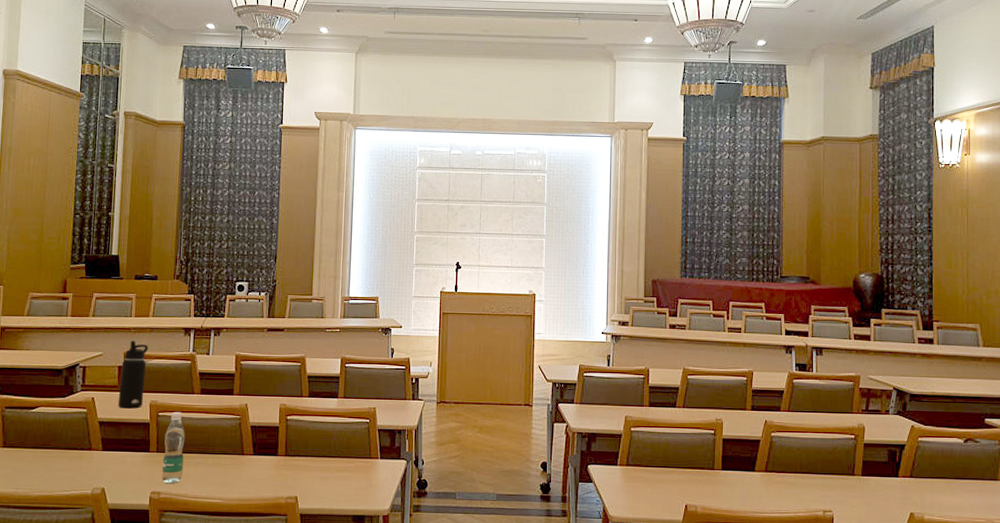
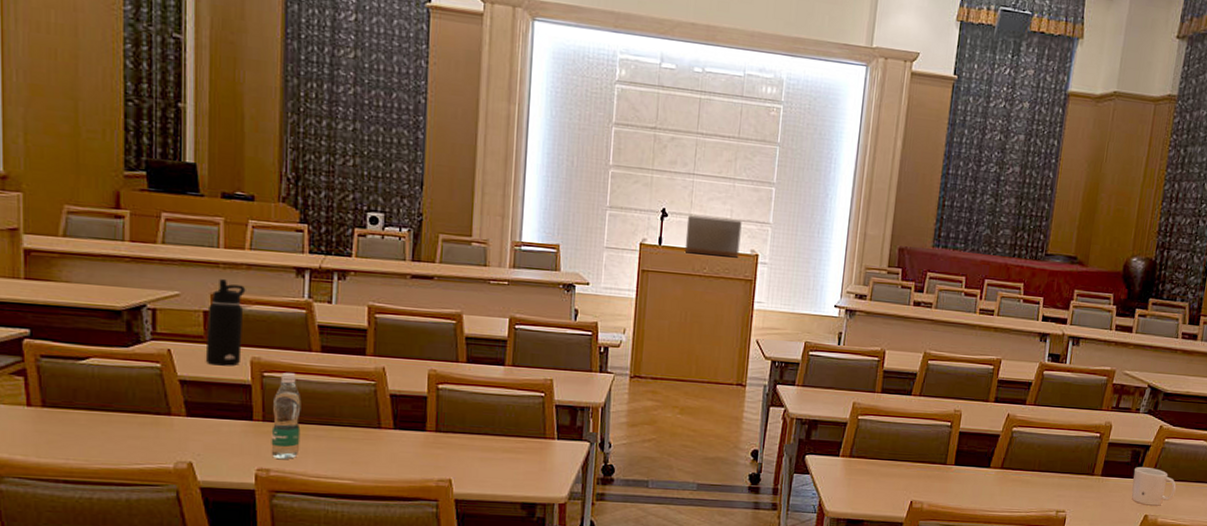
laptop: none [476,266,520,298] -> present [684,215,742,258]
mug: none [892,465,937,503] -> present [1131,466,1177,506]

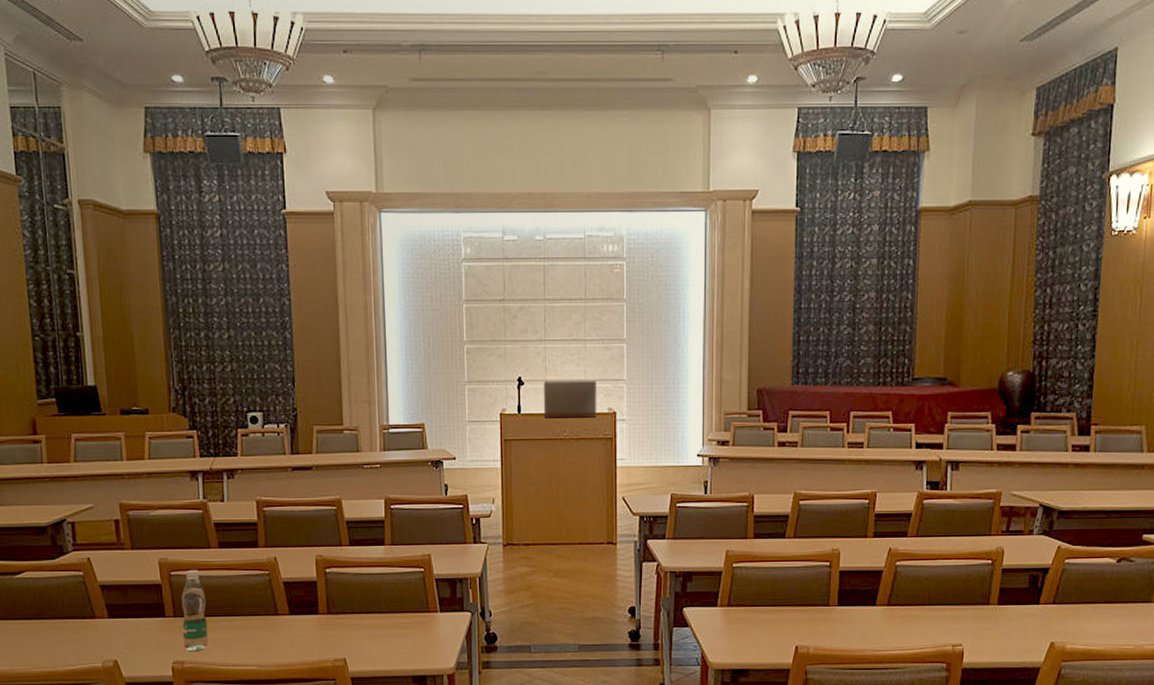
water bottle: present [205,279,246,366] -> none [118,489,151,569]
mug: present [1131,466,1177,506] -> none [1033,591,1083,632]

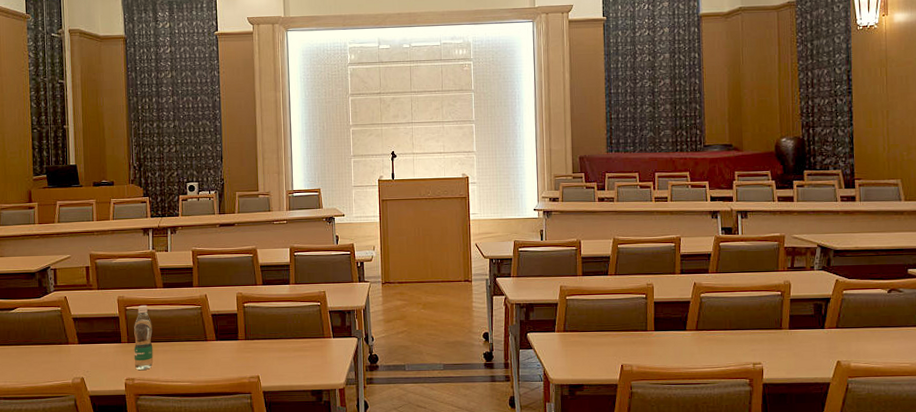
laptop: present [543,380,597,418] -> none [411,152,454,183]

